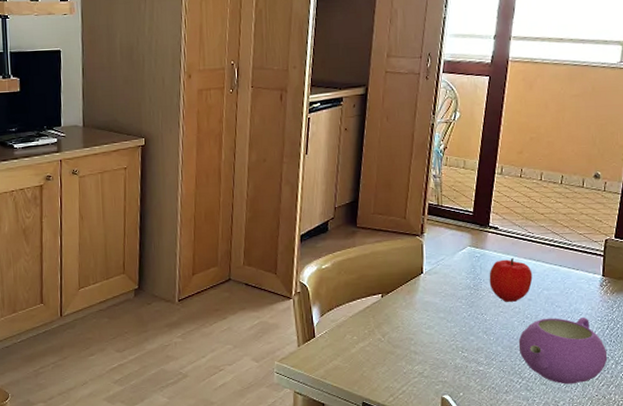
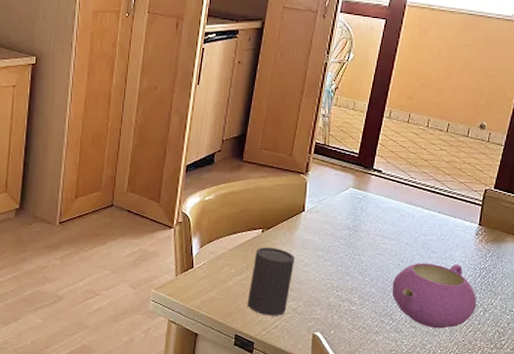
cup: none [372,311,418,381] -> present [247,247,295,316]
fruit: present [489,258,533,303] -> none [368,202,412,246]

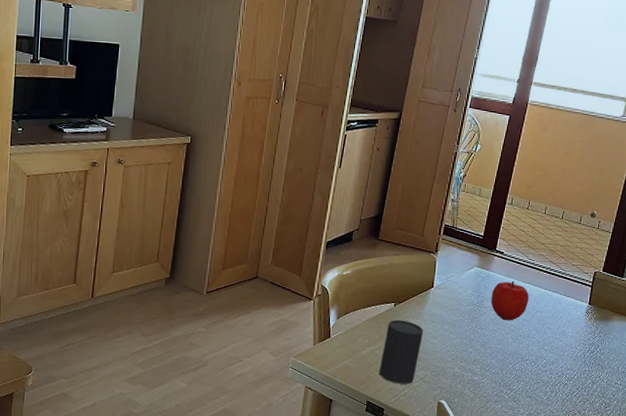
fruit: none [368,202,412,246] -> present [491,281,529,321]
teapot: present [392,263,477,329] -> none [510,337,586,399]

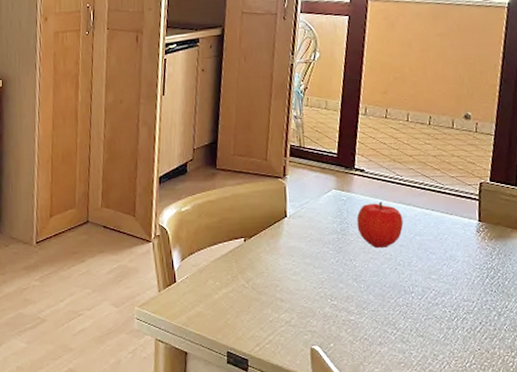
cup: present [379,319,424,384] -> none [236,256,283,330]

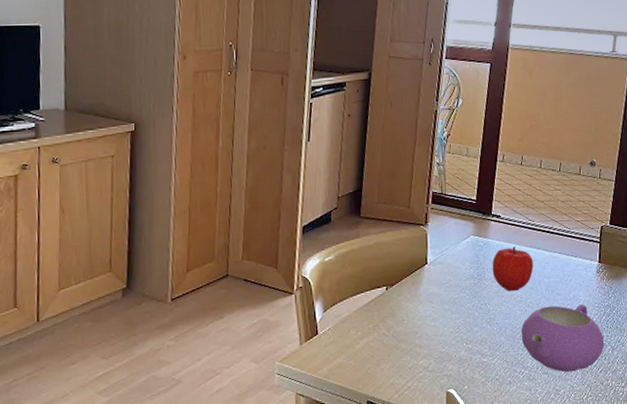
teapot: none [391,264,490,337] -> present [521,303,605,373]

